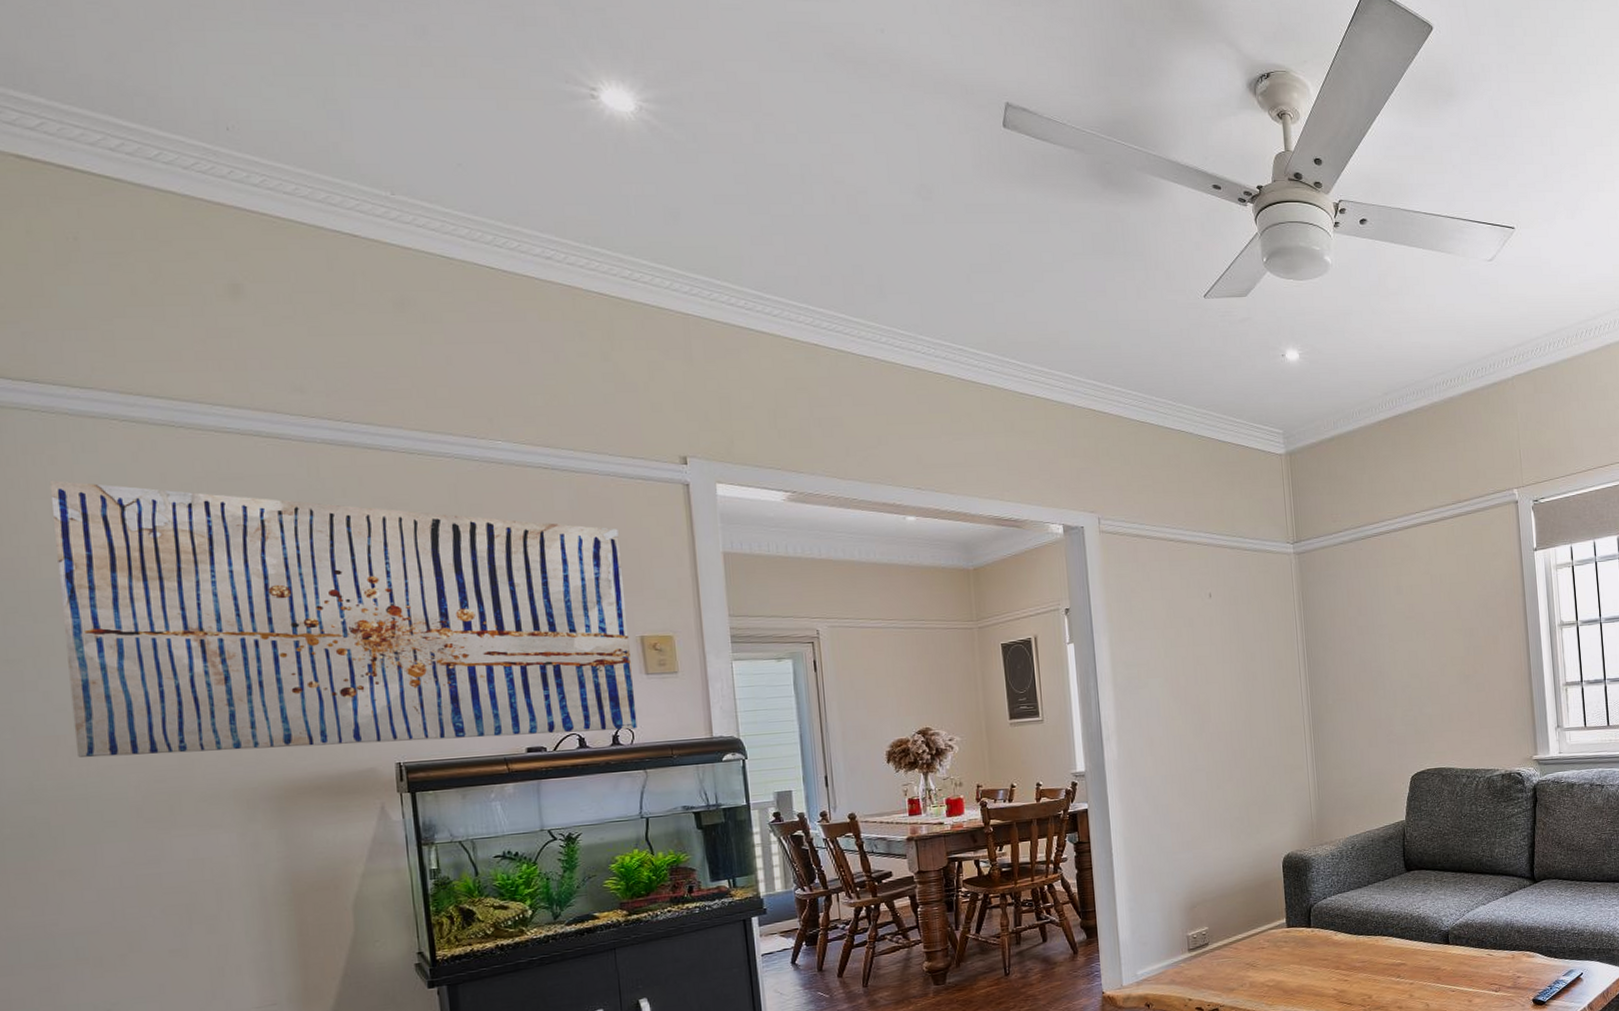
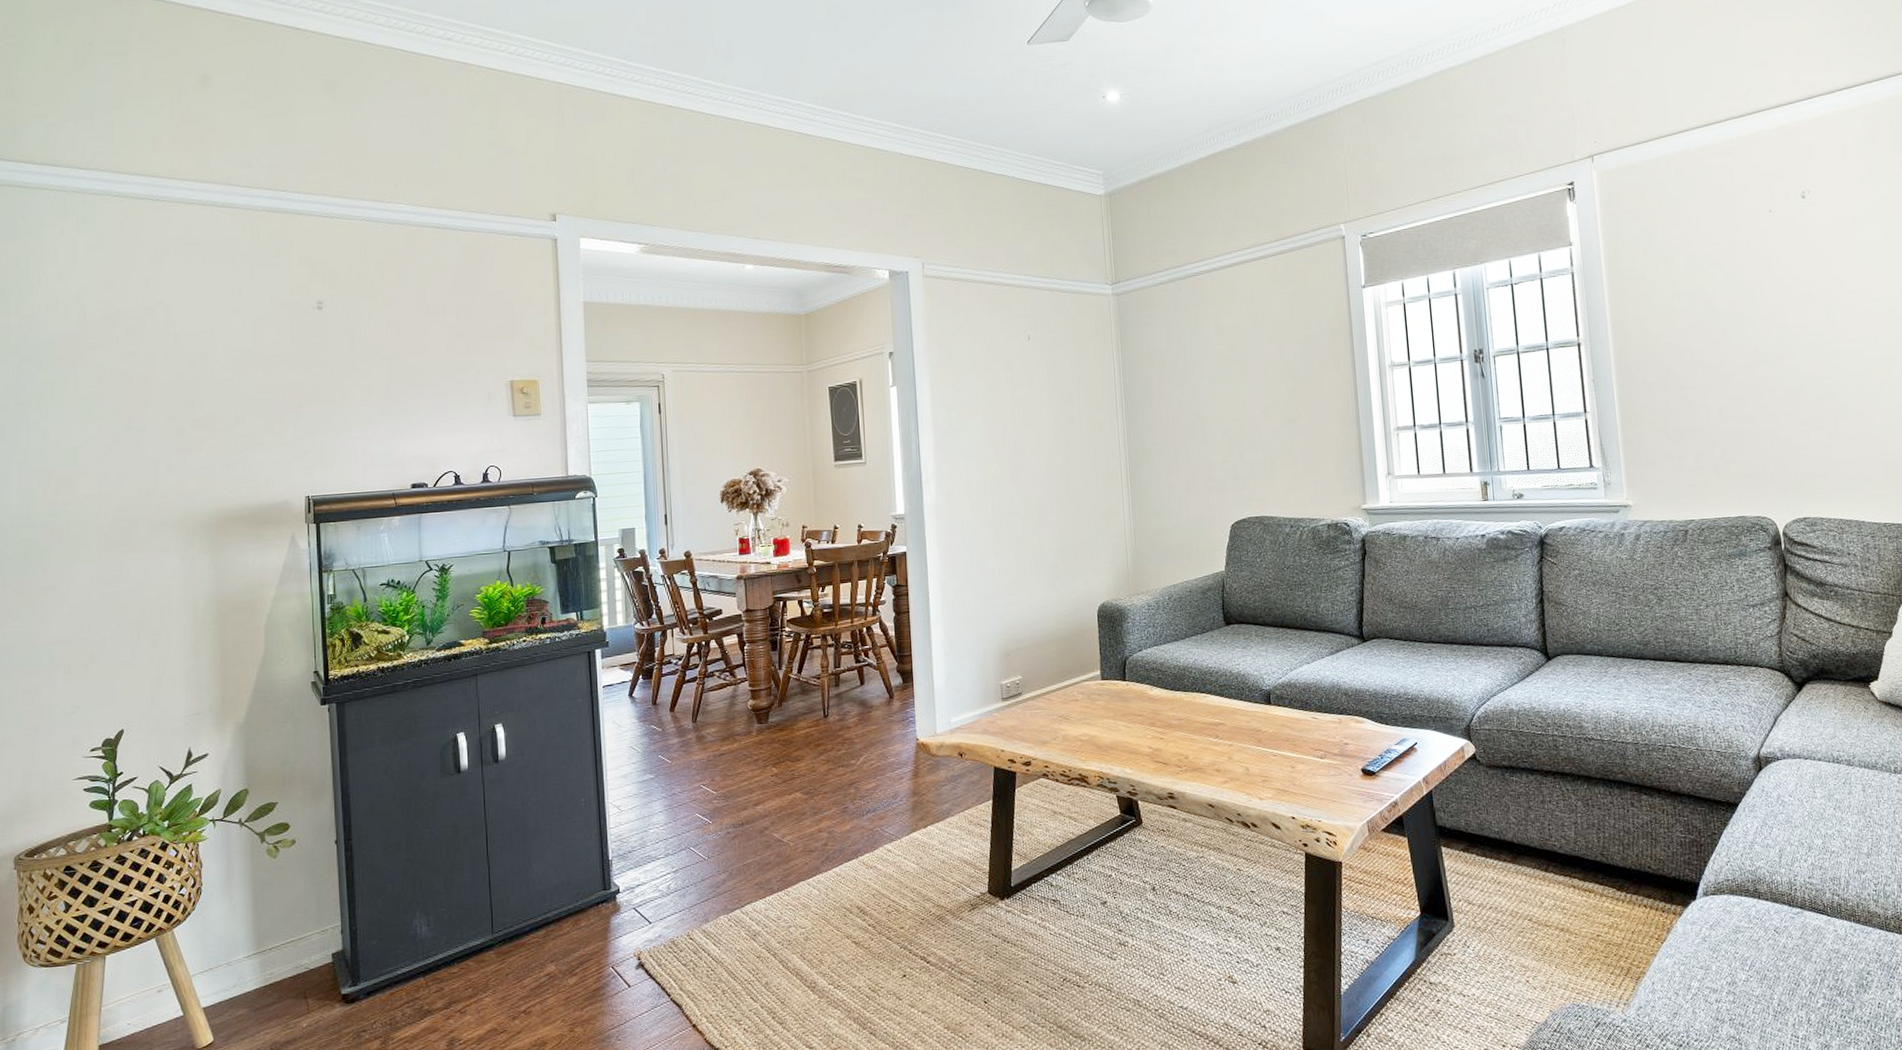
wall art: present [49,481,638,758] -> none [58,249,504,488]

